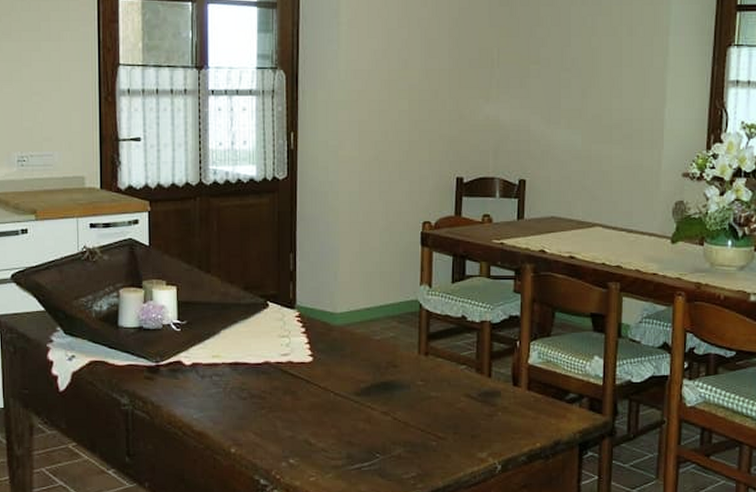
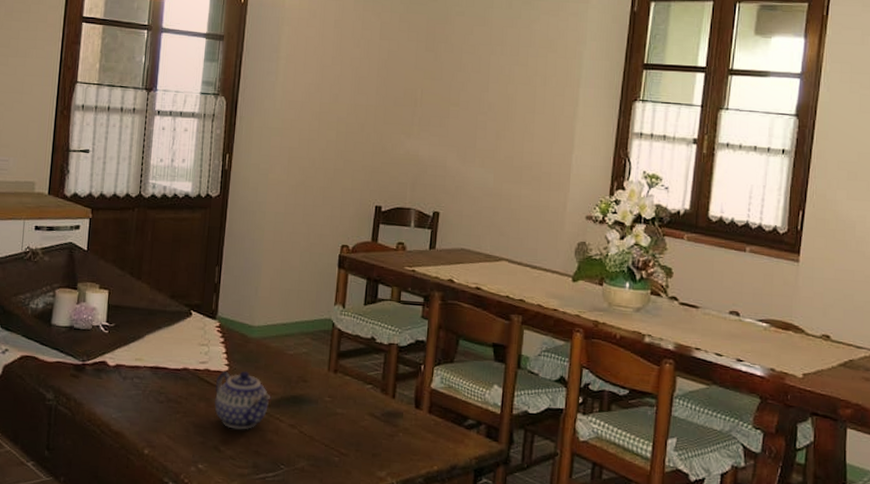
teapot: none [300,360,361,421] -> present [214,371,271,430]

